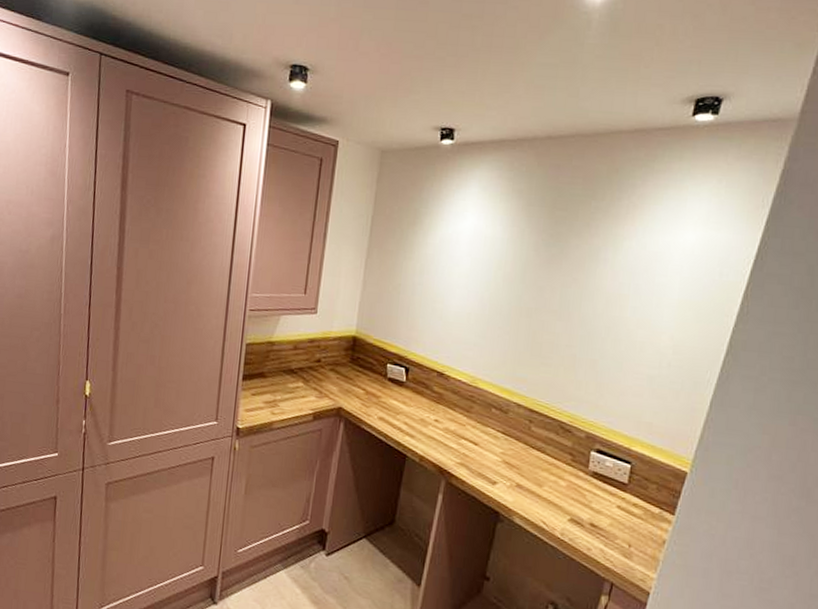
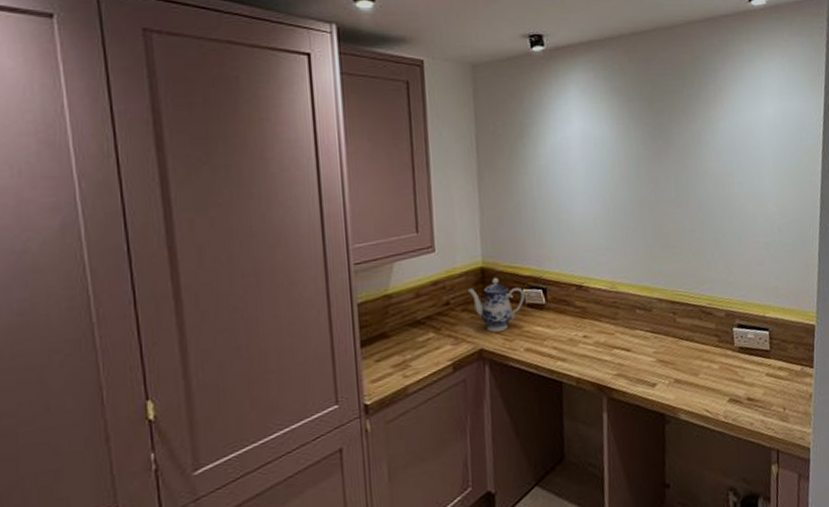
teapot: none [338,347,389,397] -> present [467,277,525,332]

